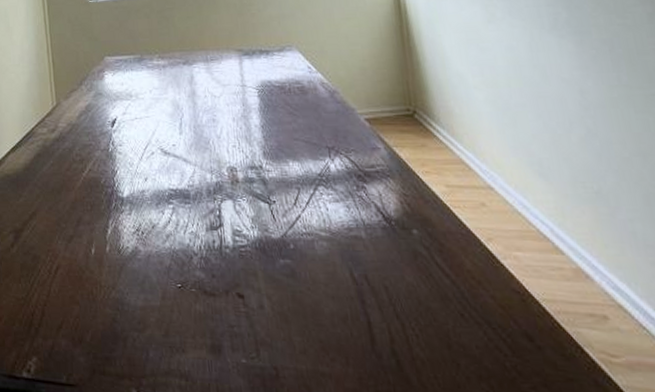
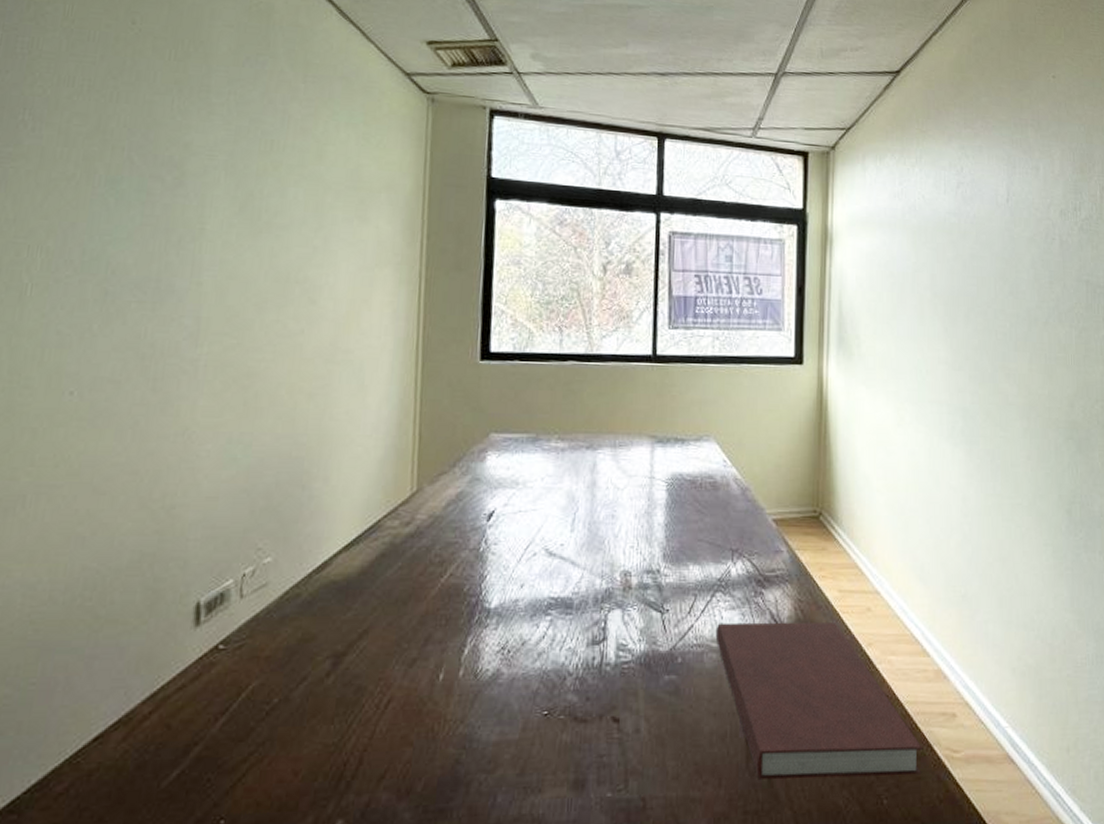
notebook: none [323,214,575,377] -> present [715,622,923,779]

